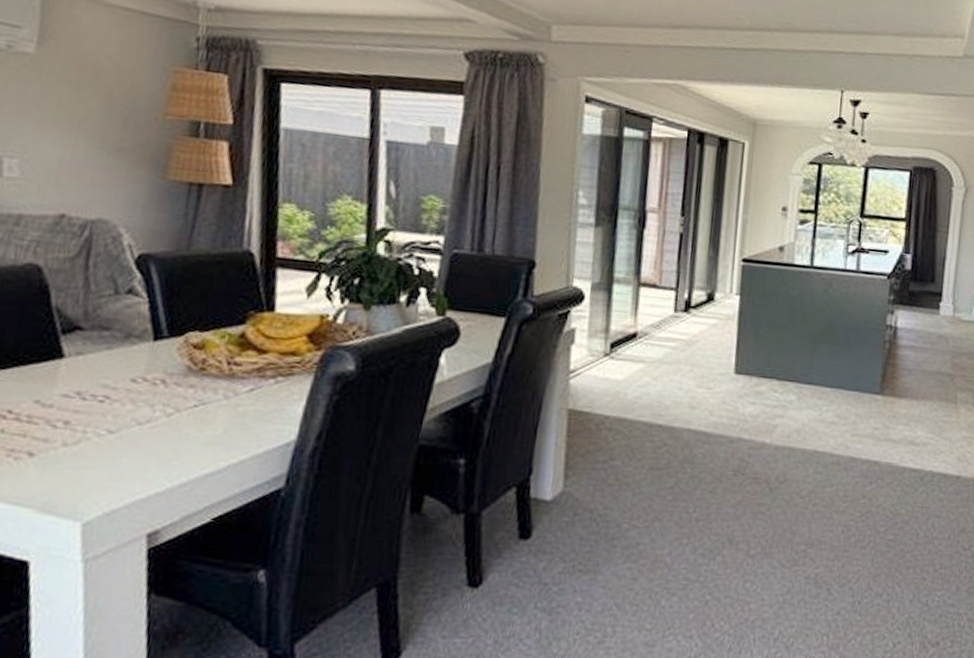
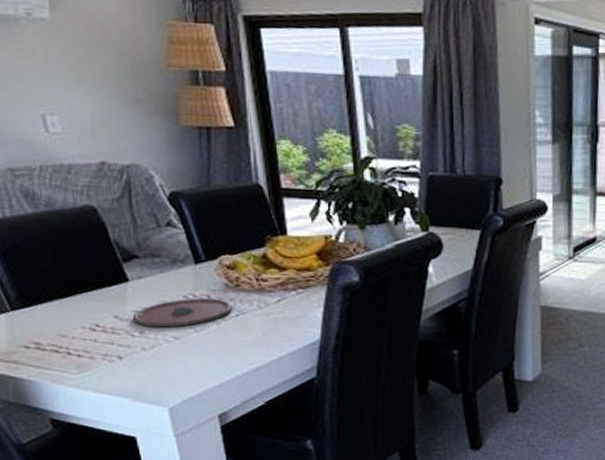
plate: none [58,382,192,419] -> present [132,298,233,328]

